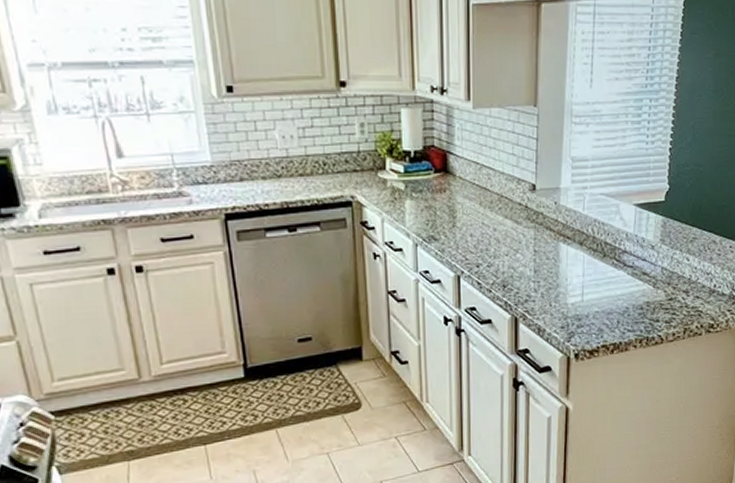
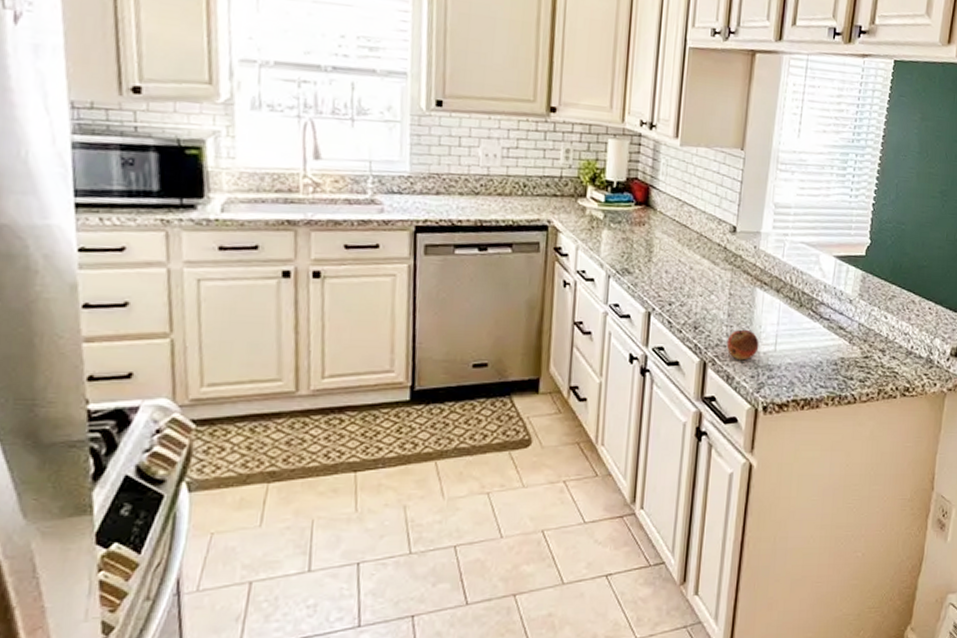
fruit: none [535,283,567,313] -> present [726,329,759,361]

